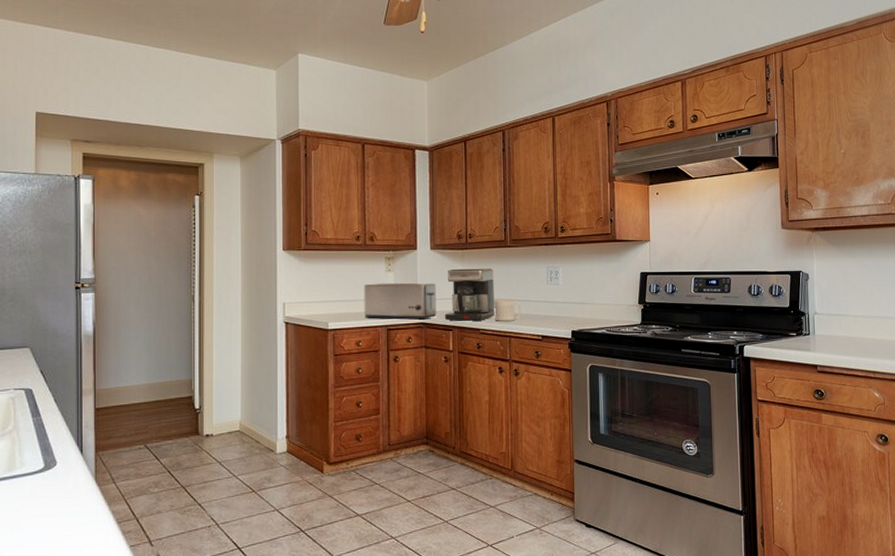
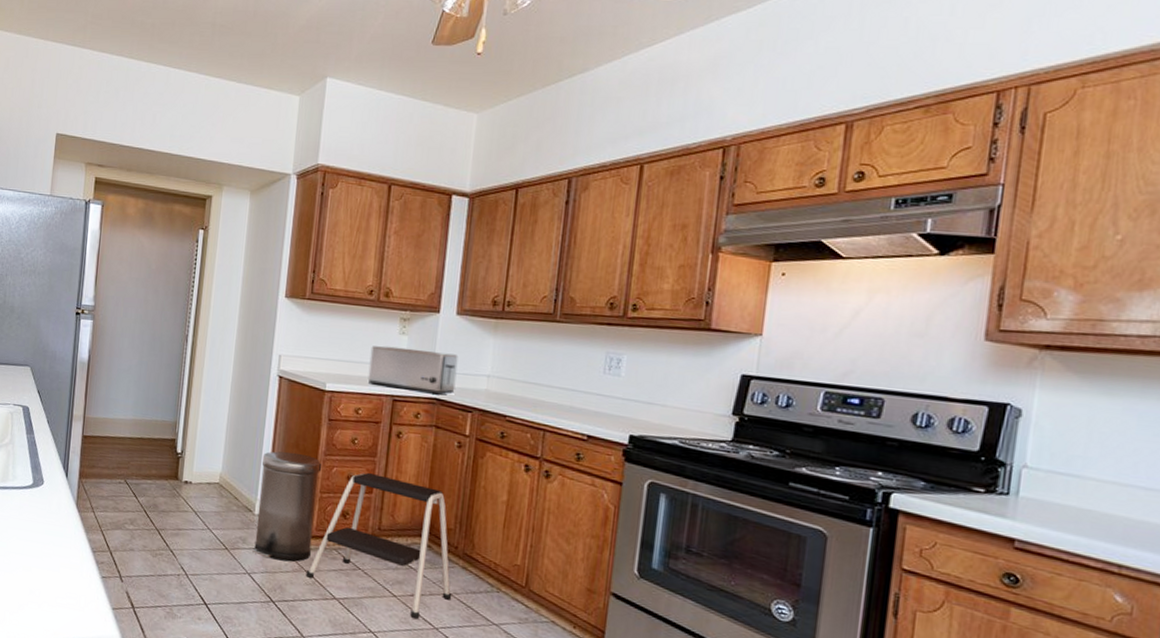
pedal bin: none [278,389,333,492] -> present [252,451,322,562]
step stool: none [329,396,456,518] -> present [305,472,452,619]
coffee maker: present [445,268,495,321] -> none [464,340,534,406]
mug: present [494,299,521,321] -> none [527,383,565,412]

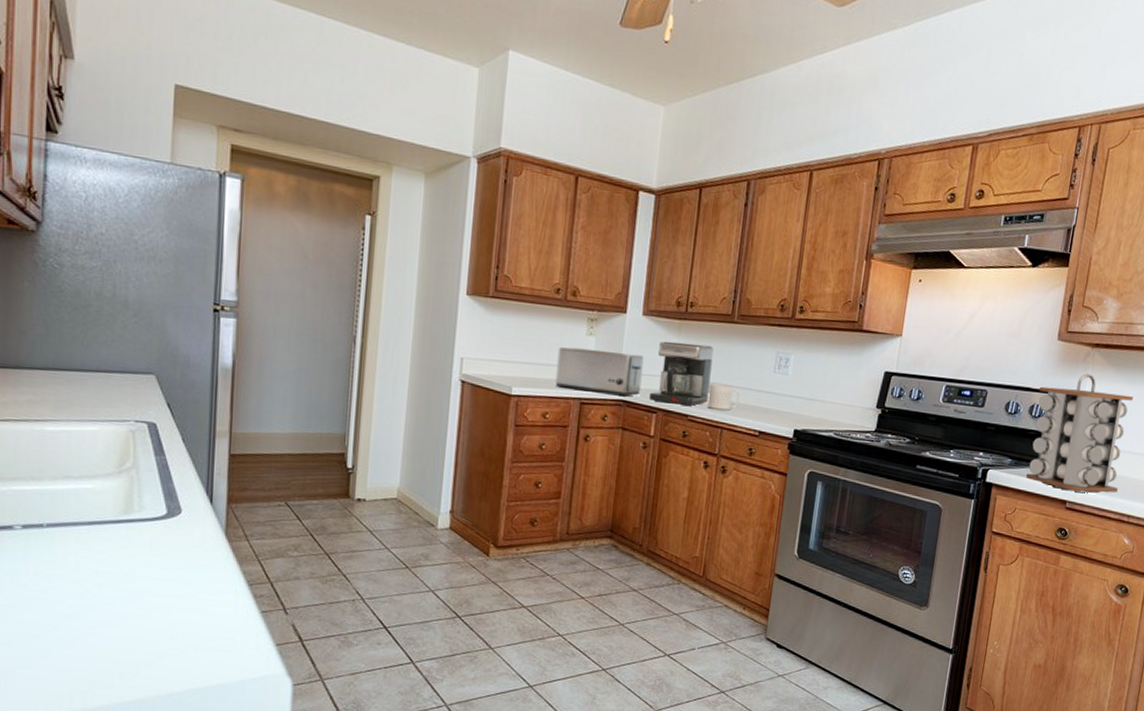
pedal bin: present [252,451,322,562] -> none [436,460,509,575]
step stool: present [305,472,452,619] -> none [493,477,637,618]
coffee maker: none [464,340,534,406] -> present [649,341,714,406]
mug: none [527,383,565,412] -> present [707,383,740,410]
spice rack: none [949,381,1113,534] -> present [1026,373,1133,494]

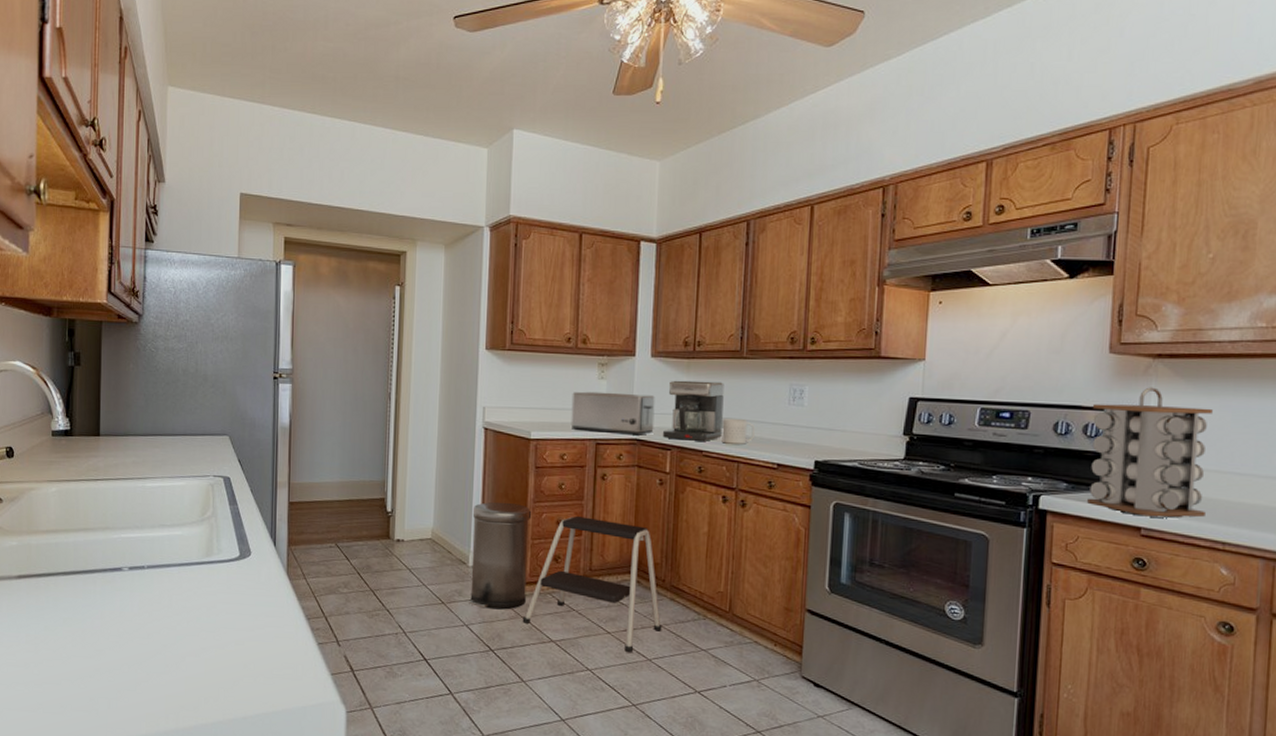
pedal bin: none [436,460,509,575] -> present [469,502,532,610]
step stool: none [493,477,637,618] -> present [522,515,663,653]

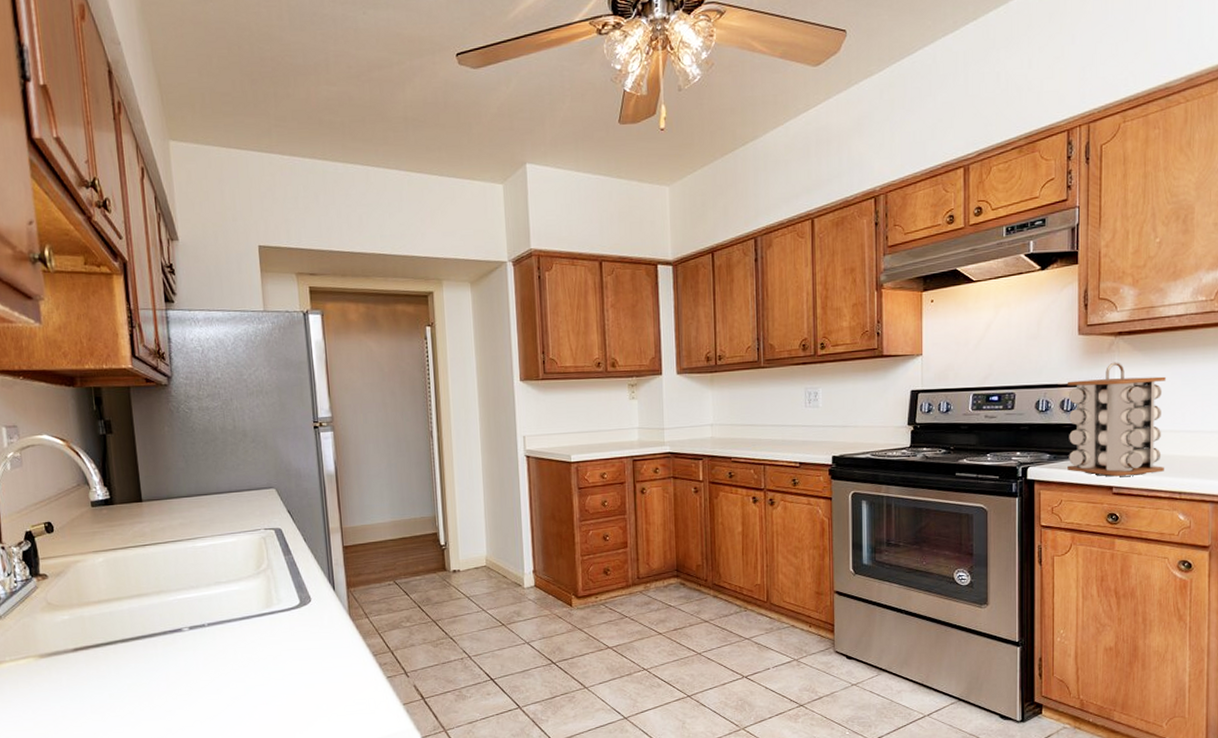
pedal bin: present [469,502,532,610] -> none [523,524,581,625]
step stool: present [522,515,663,653] -> none [579,529,709,650]
toaster: present [571,391,655,436] -> none [606,410,685,450]
coffee maker: present [663,380,724,441] -> none [694,391,748,449]
mug: present [721,418,755,444] -> none [747,424,777,449]

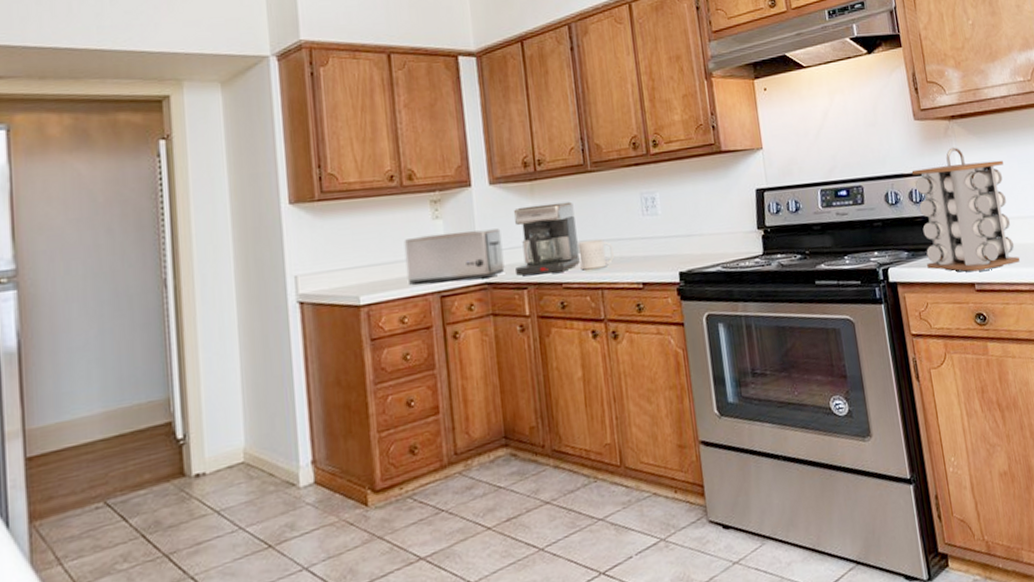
toaster: none [606,410,685,450] -> present [404,228,505,285]
coffee maker: none [694,391,748,449] -> present [513,201,580,276]
mug: none [747,424,777,449] -> present [578,239,614,271]

